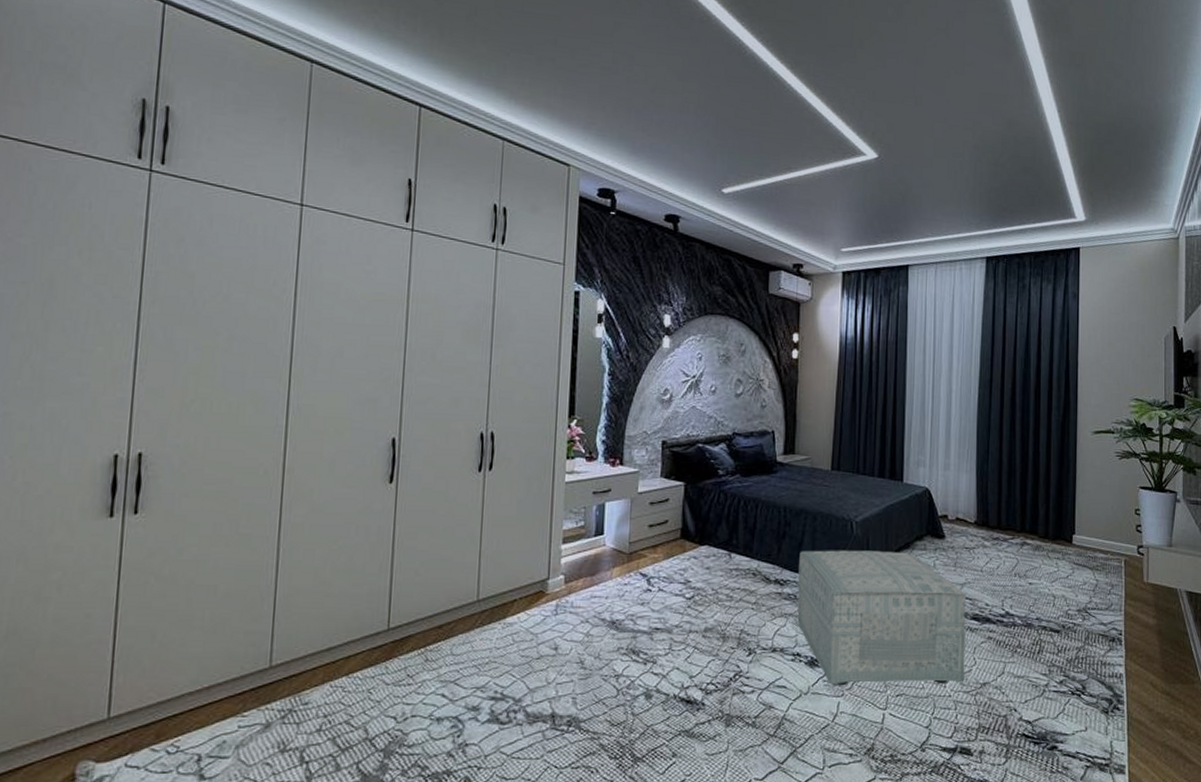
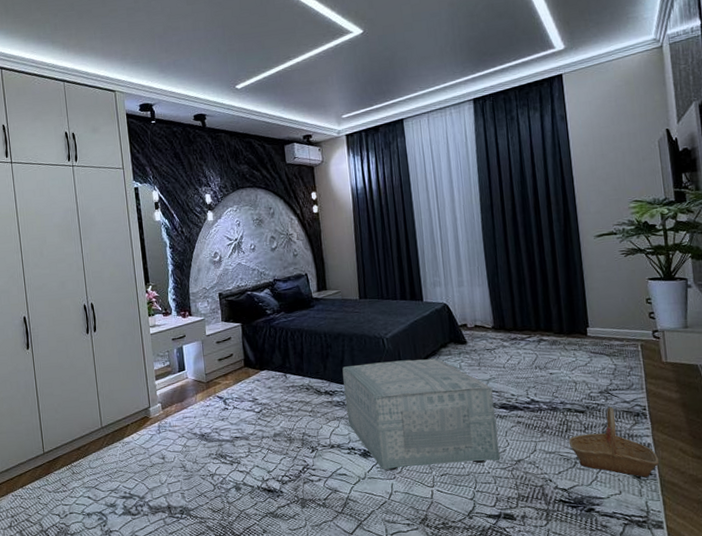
basket: none [1039,628,1129,712] -> present [568,406,660,477]

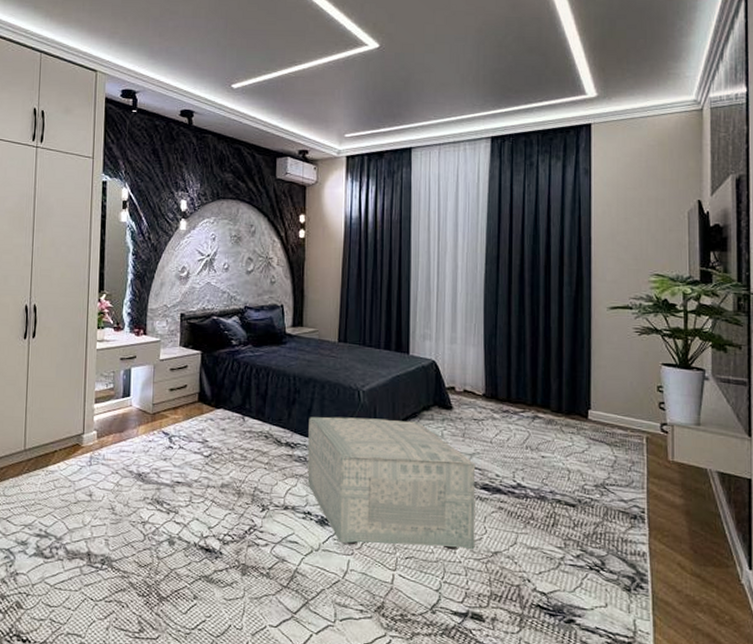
basket: present [568,406,660,477] -> none [554,504,654,591]

